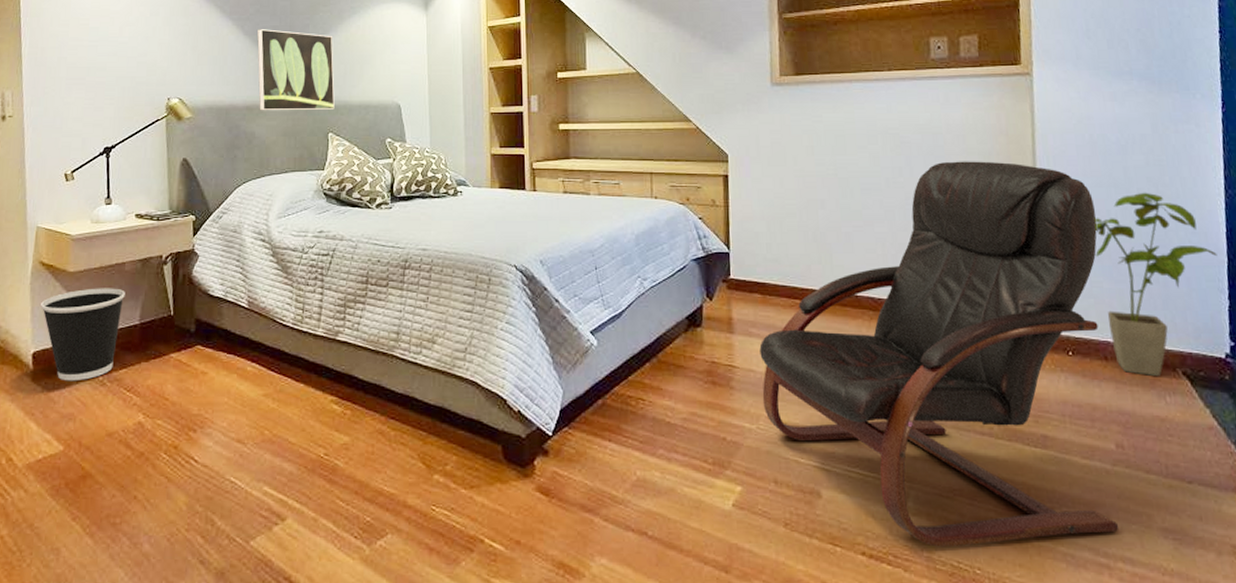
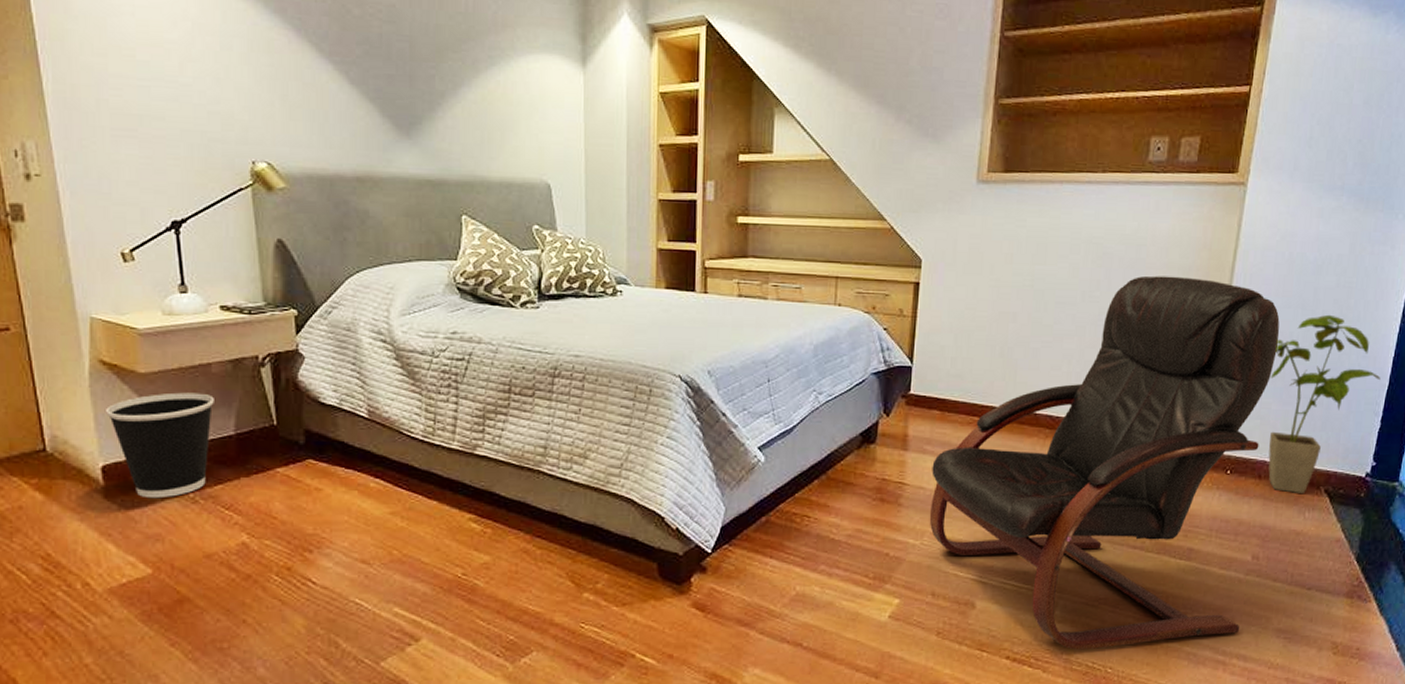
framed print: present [257,29,335,111] -> none [367,77,469,186]

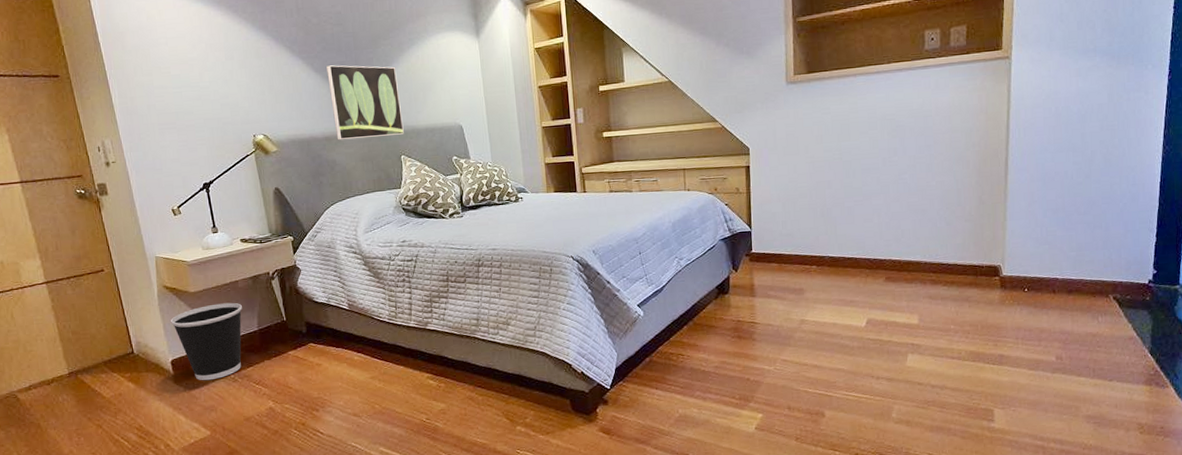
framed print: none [367,77,469,186] -> present [326,65,404,141]
armchair: present [929,275,1280,650] -> none [776,137,1056,445]
house plant: present [1268,314,1381,494] -> none [1052,153,1151,303]

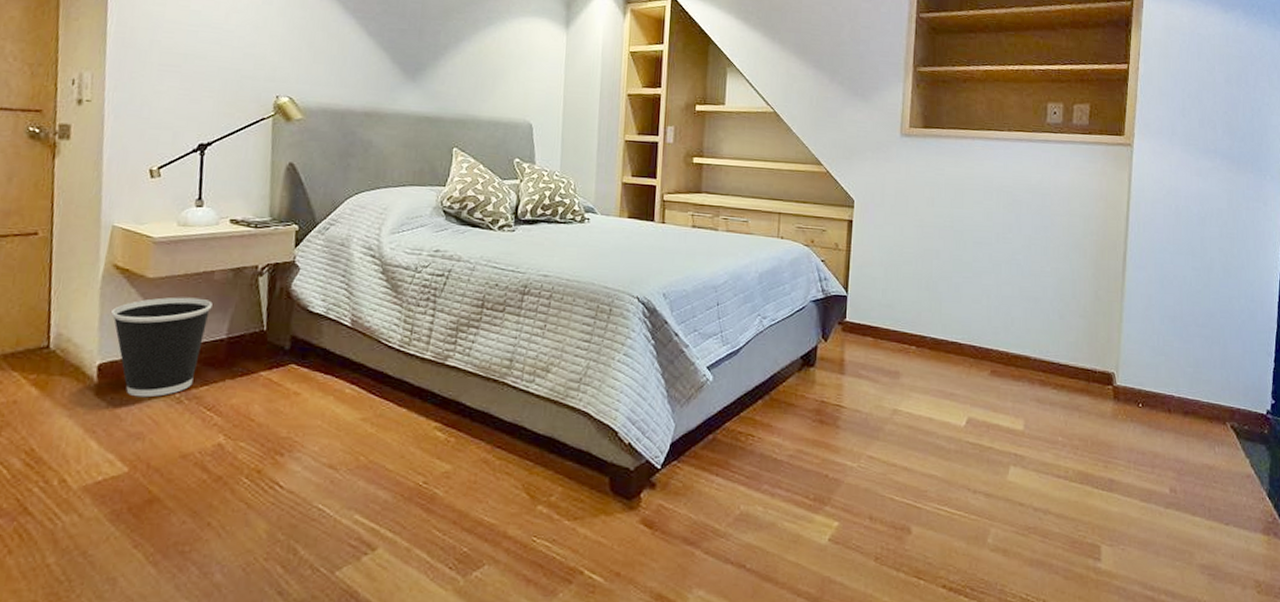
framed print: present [326,65,404,141] -> none [378,31,466,123]

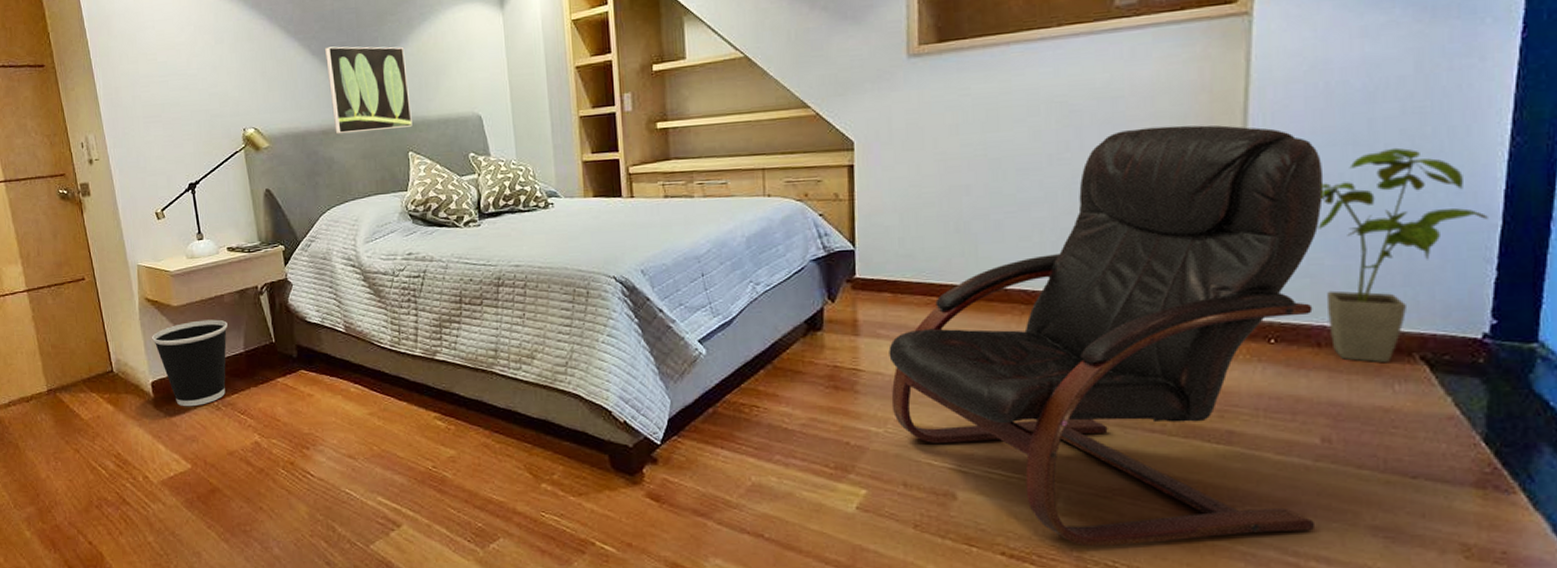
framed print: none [378,31,466,123] -> present [325,46,413,135]
armchair: none [865,221,1174,581] -> present [889,125,1324,547]
house plant: none [1170,261,1269,429] -> present [1318,147,1488,364]

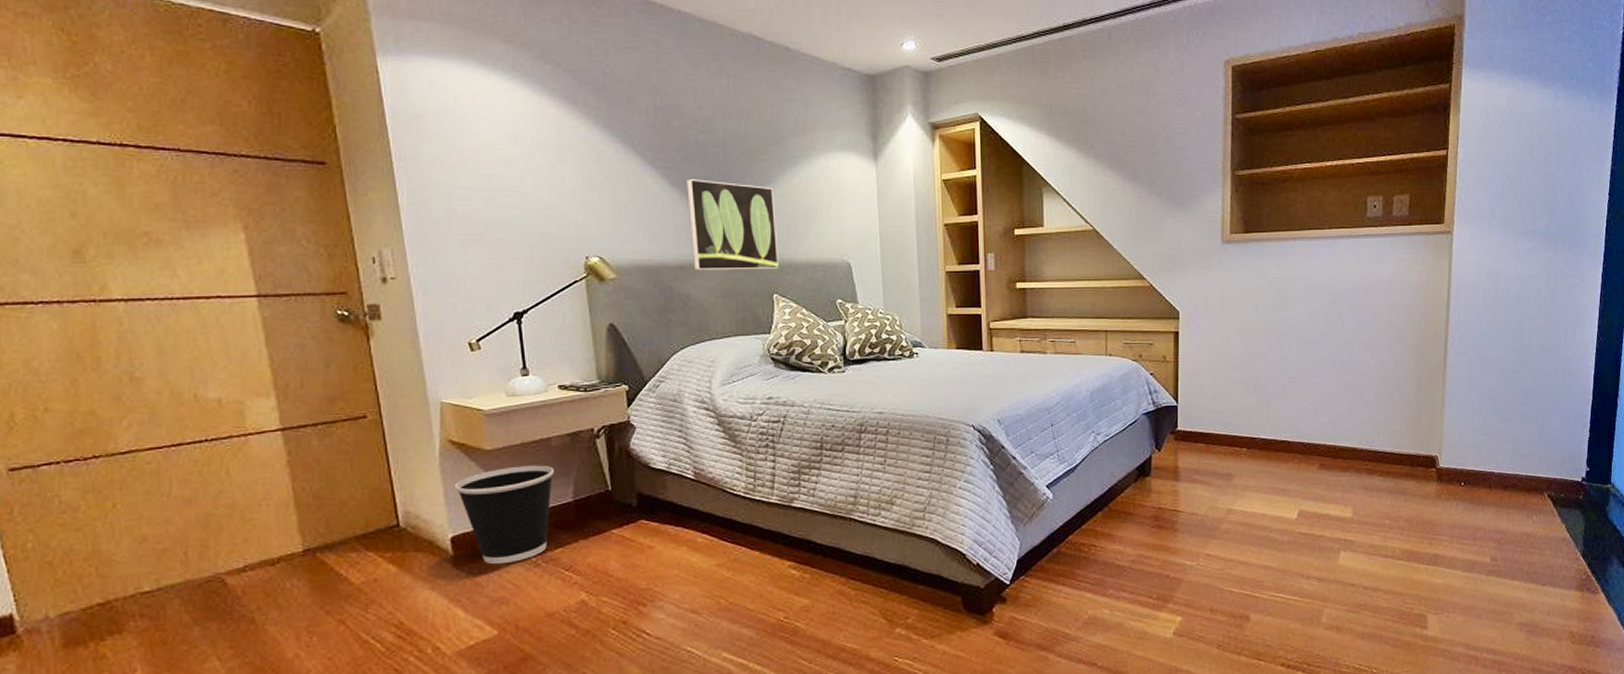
armchair: present [889,125,1324,547] -> none [1202,314,1494,654]
house plant: present [1318,147,1488,364] -> none [1490,340,1585,500]

